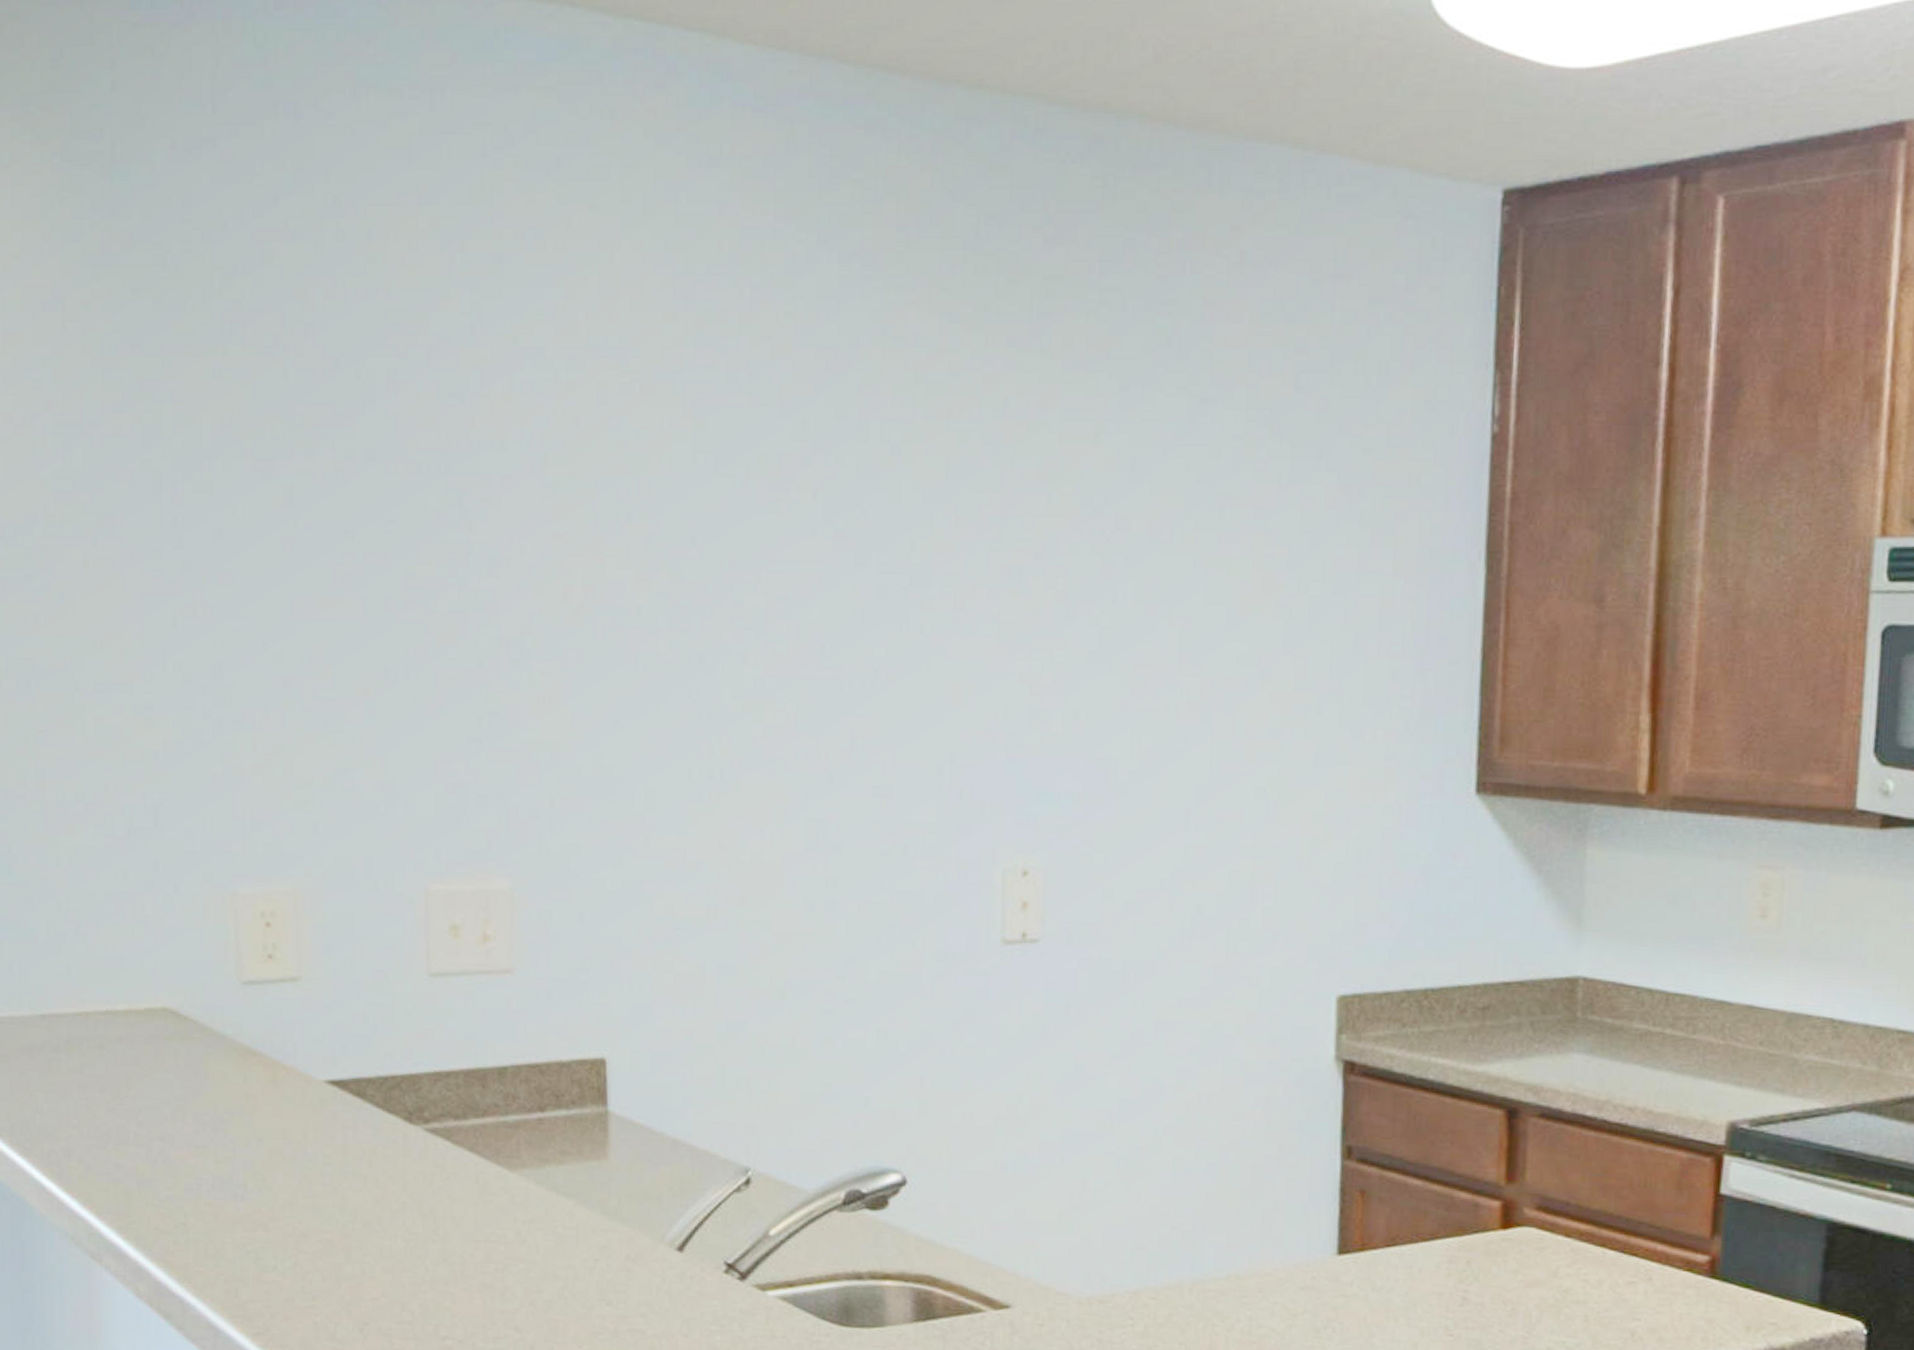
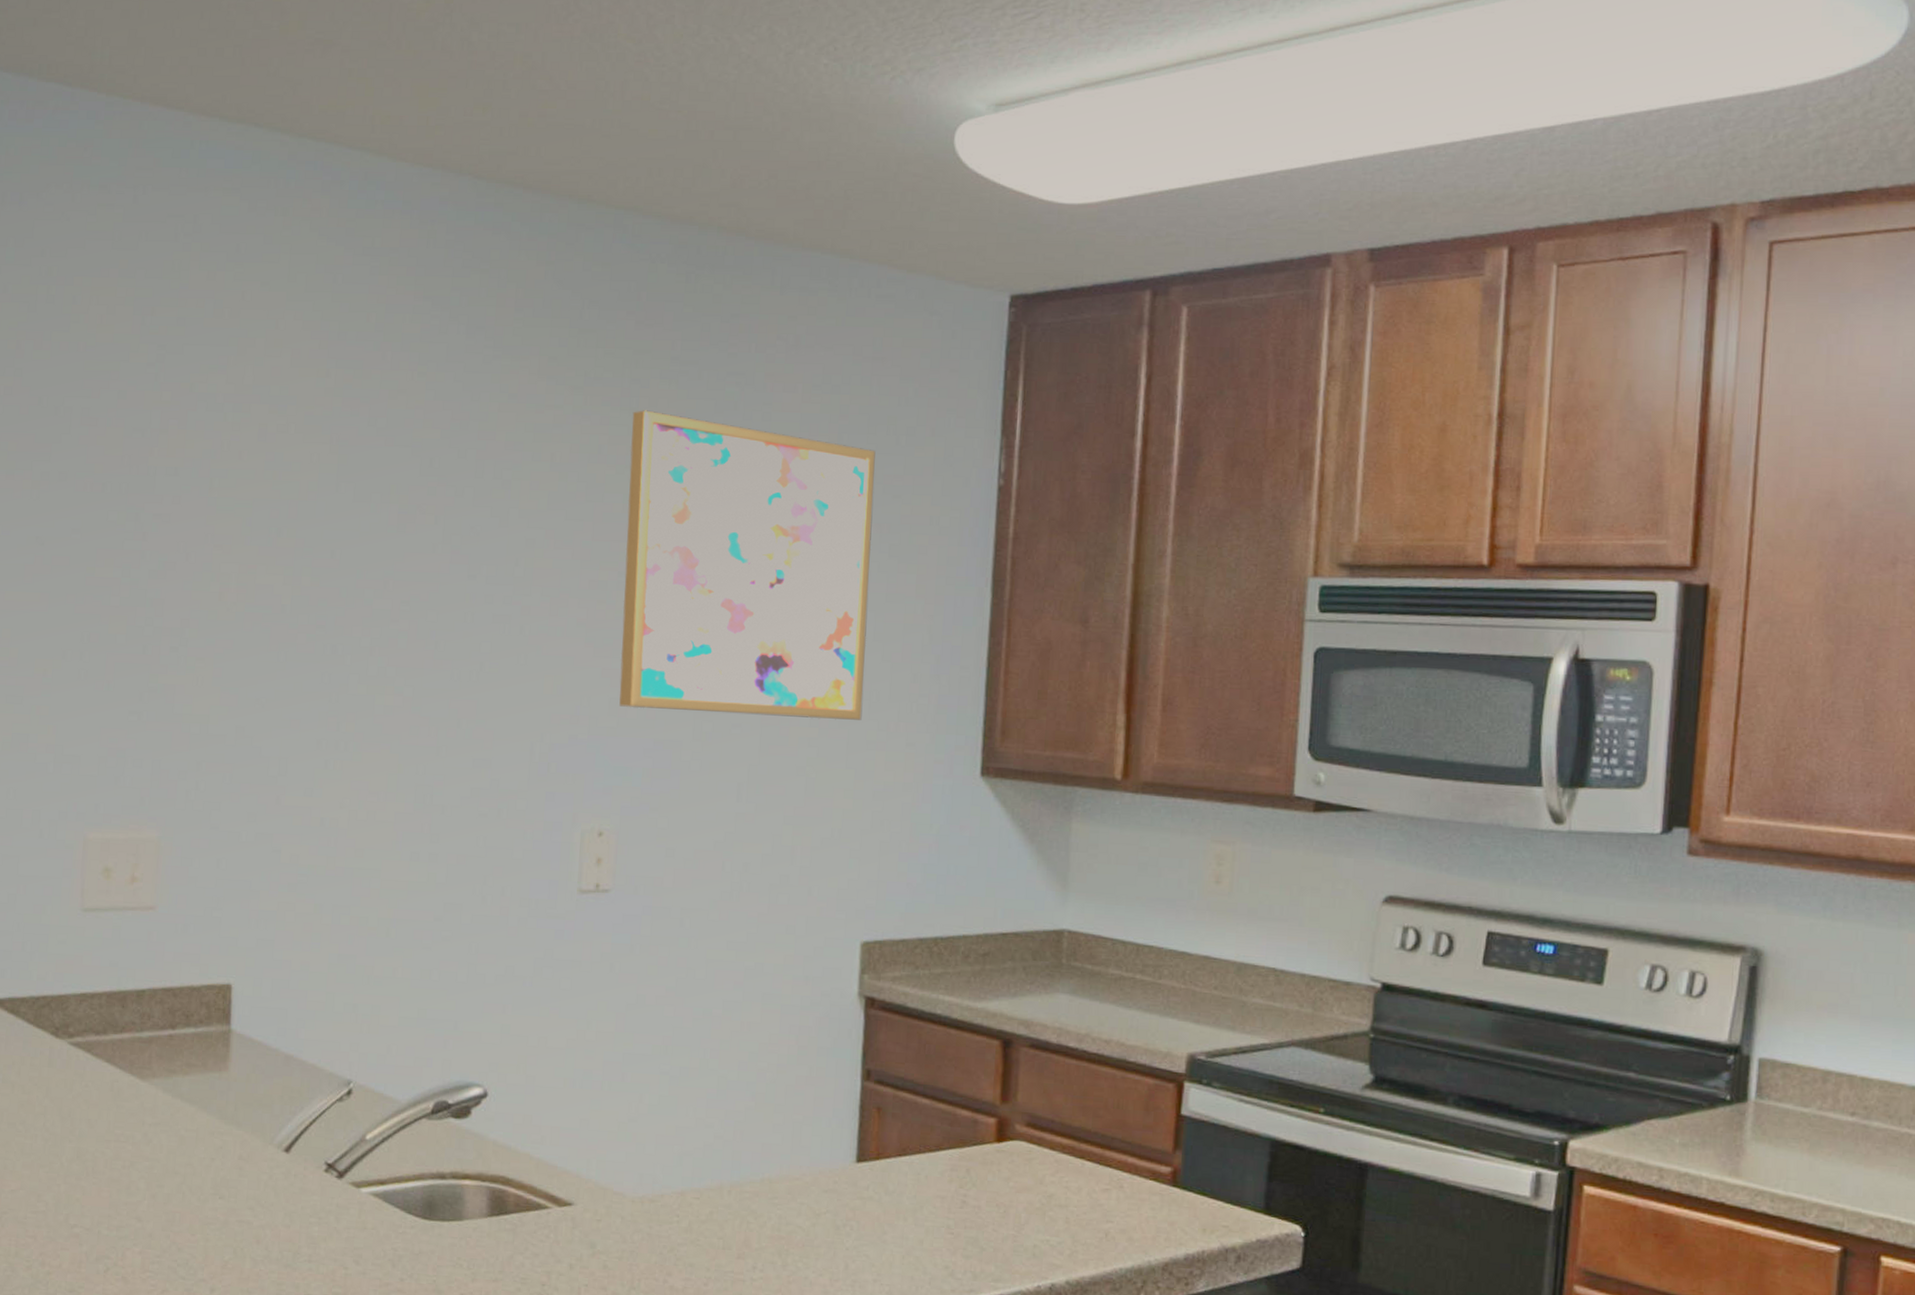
wall art: none [1040,351,1341,729] -> present [619,410,876,720]

